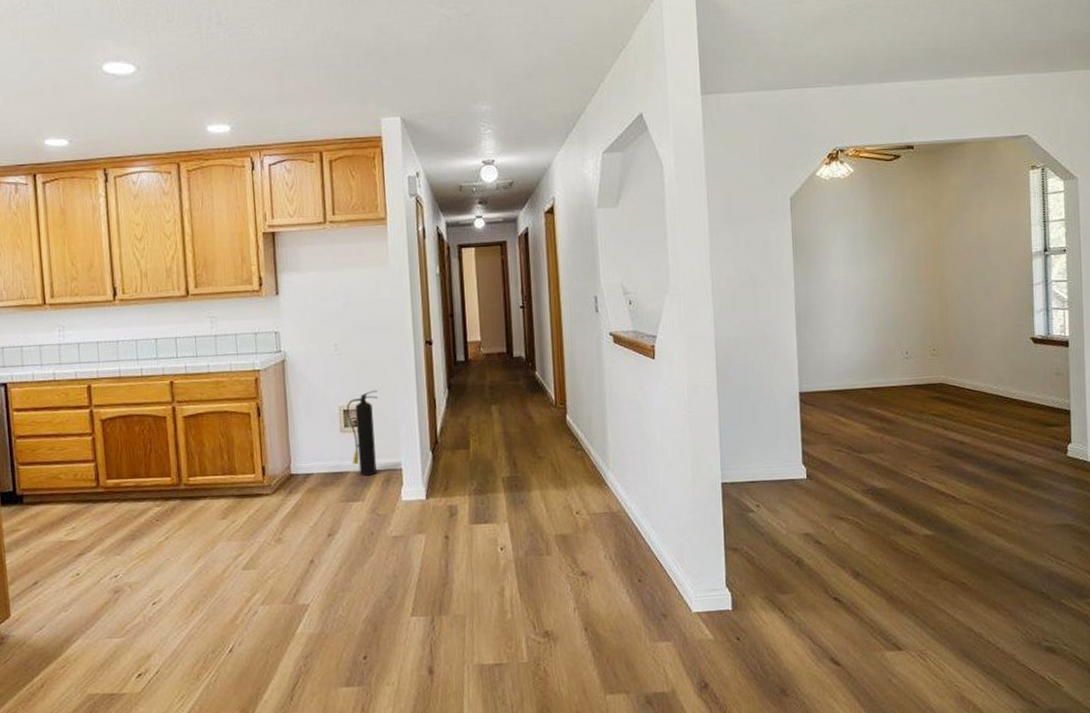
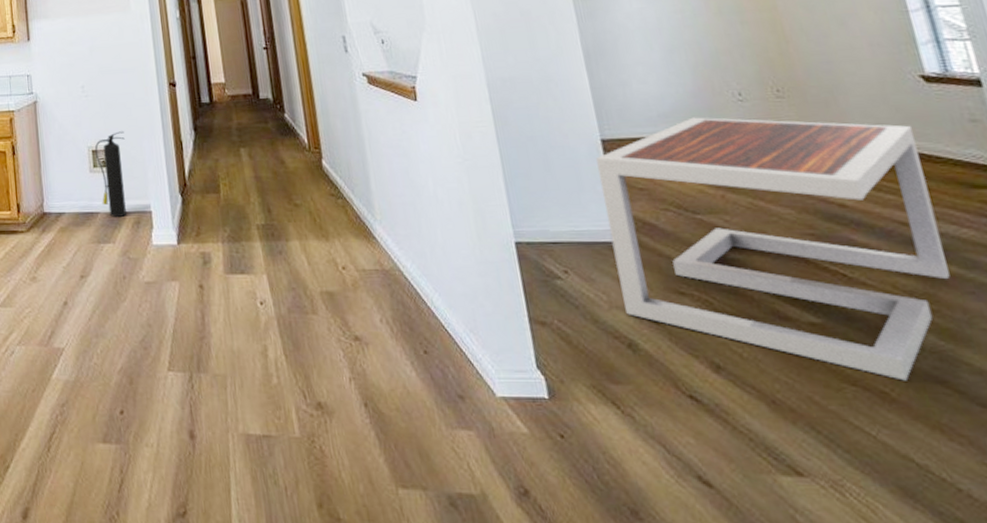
coffee table: none [793,372,1021,574] -> present [596,117,950,381]

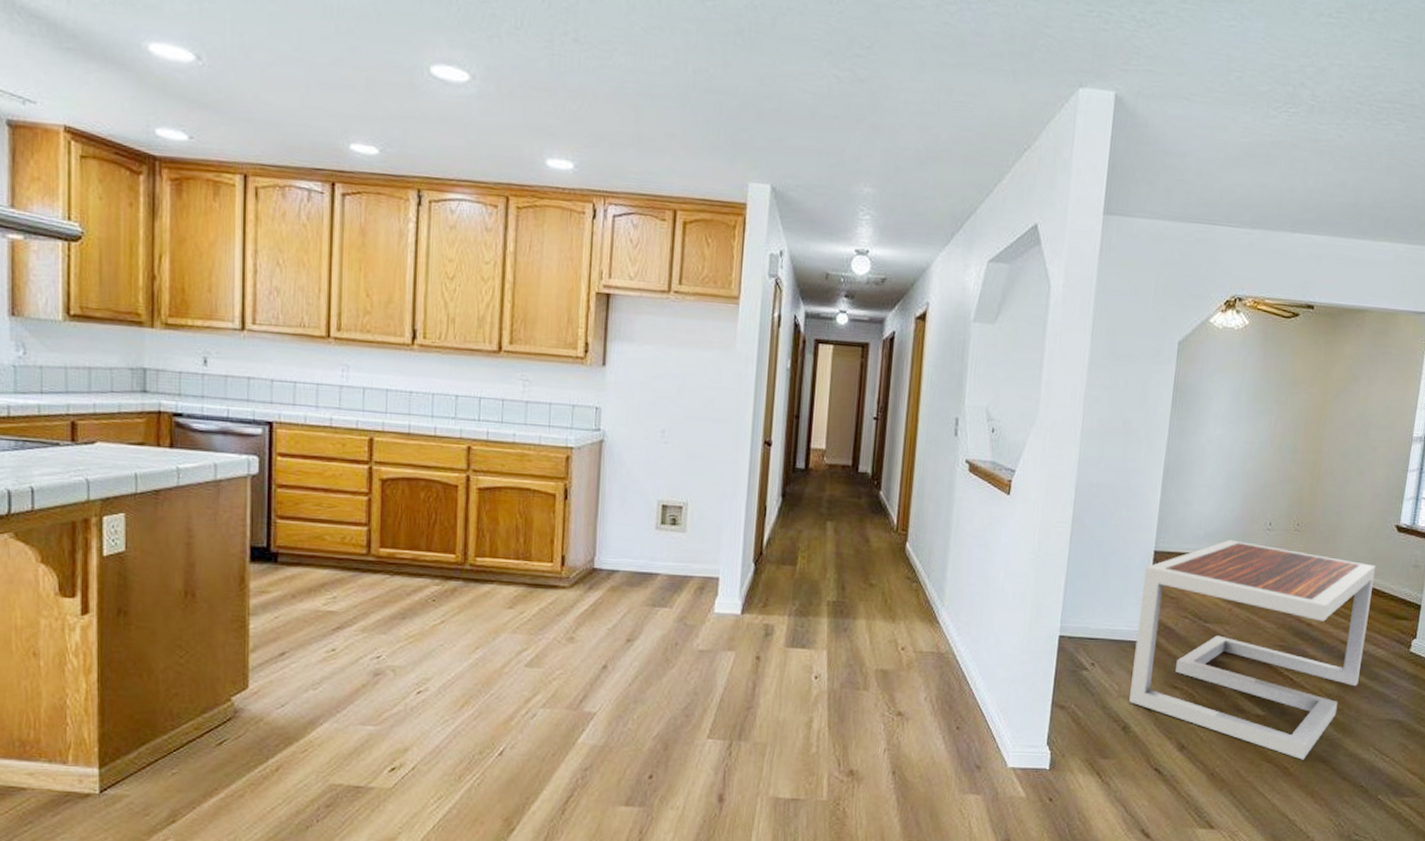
fire extinguisher: present [94,131,126,217] -> none [664,487,703,581]

